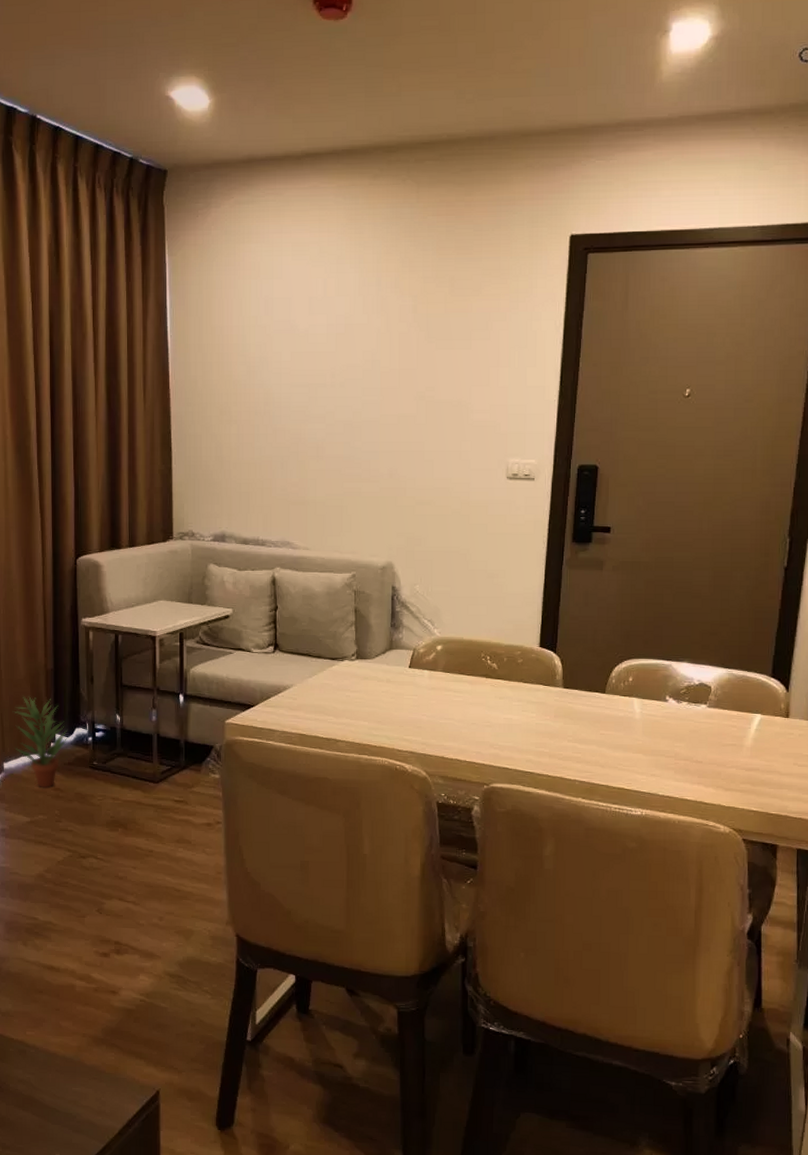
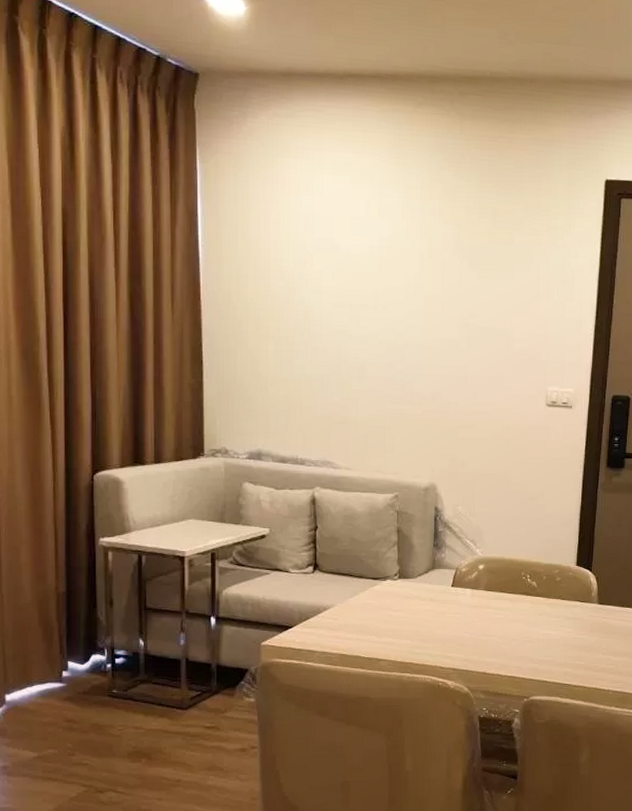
potted plant: present [12,696,68,789] -> none [16,622,83,721]

